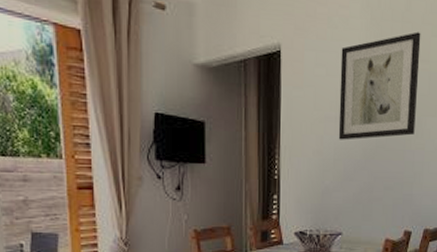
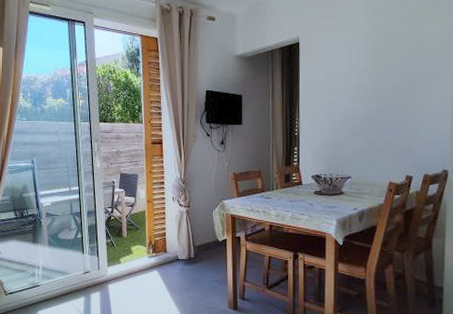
wall art: present [338,32,421,140] -> none [346,21,415,105]

